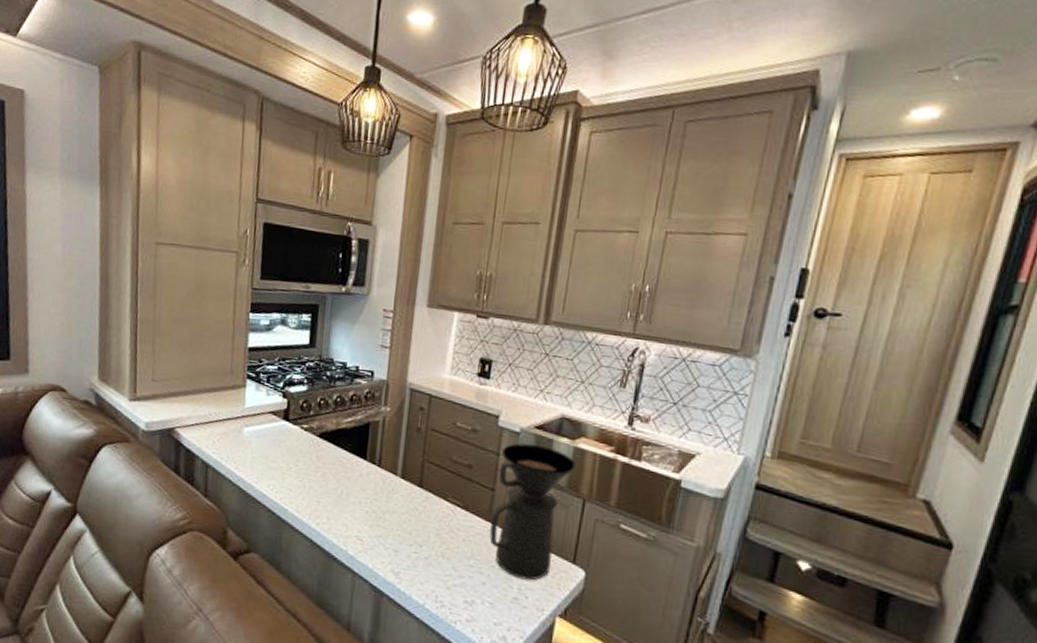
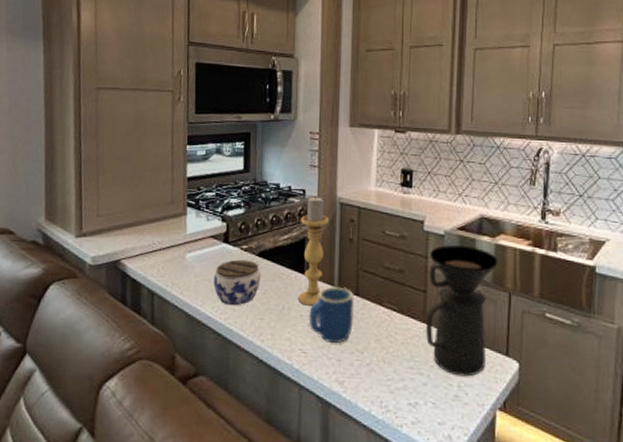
jar: none [270,438,321,486] -> present [213,259,261,306]
candle holder: none [357,379,397,494] -> present [297,196,329,306]
mug: none [367,476,417,534] -> present [309,286,354,344]

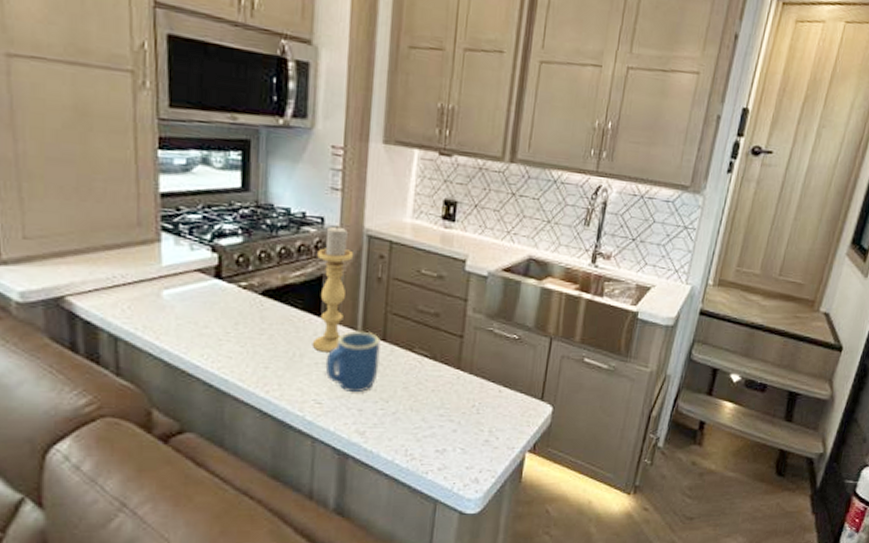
jar: present [213,259,261,306] -> none [202,298,266,353]
coffee maker: present [426,245,498,377] -> none [459,287,543,422]

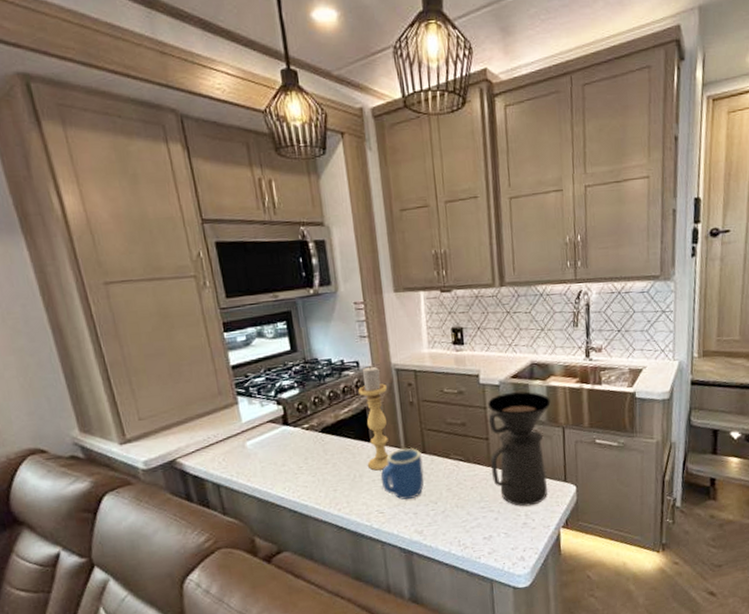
coffee maker: none [459,287,543,422] -> present [488,391,551,507]

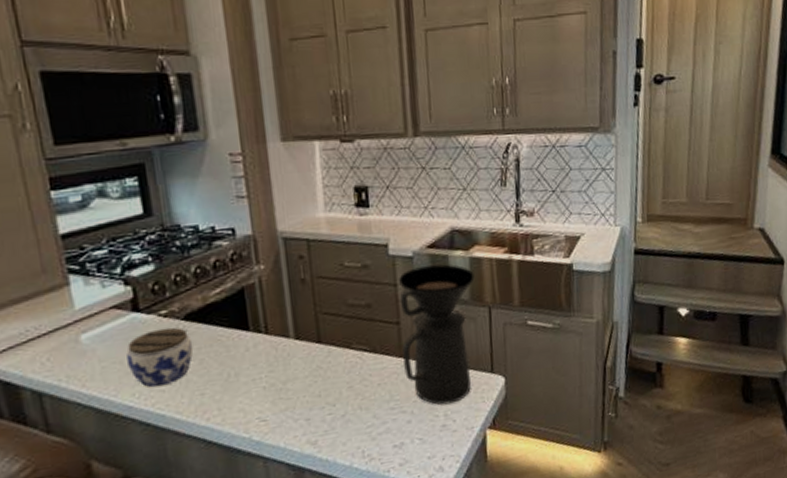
jar: none [279,437,328,484] -> present [126,327,194,388]
candle holder: present [358,366,389,471] -> none [234,234,274,367]
mug: present [380,448,424,500] -> none [262,337,319,403]

